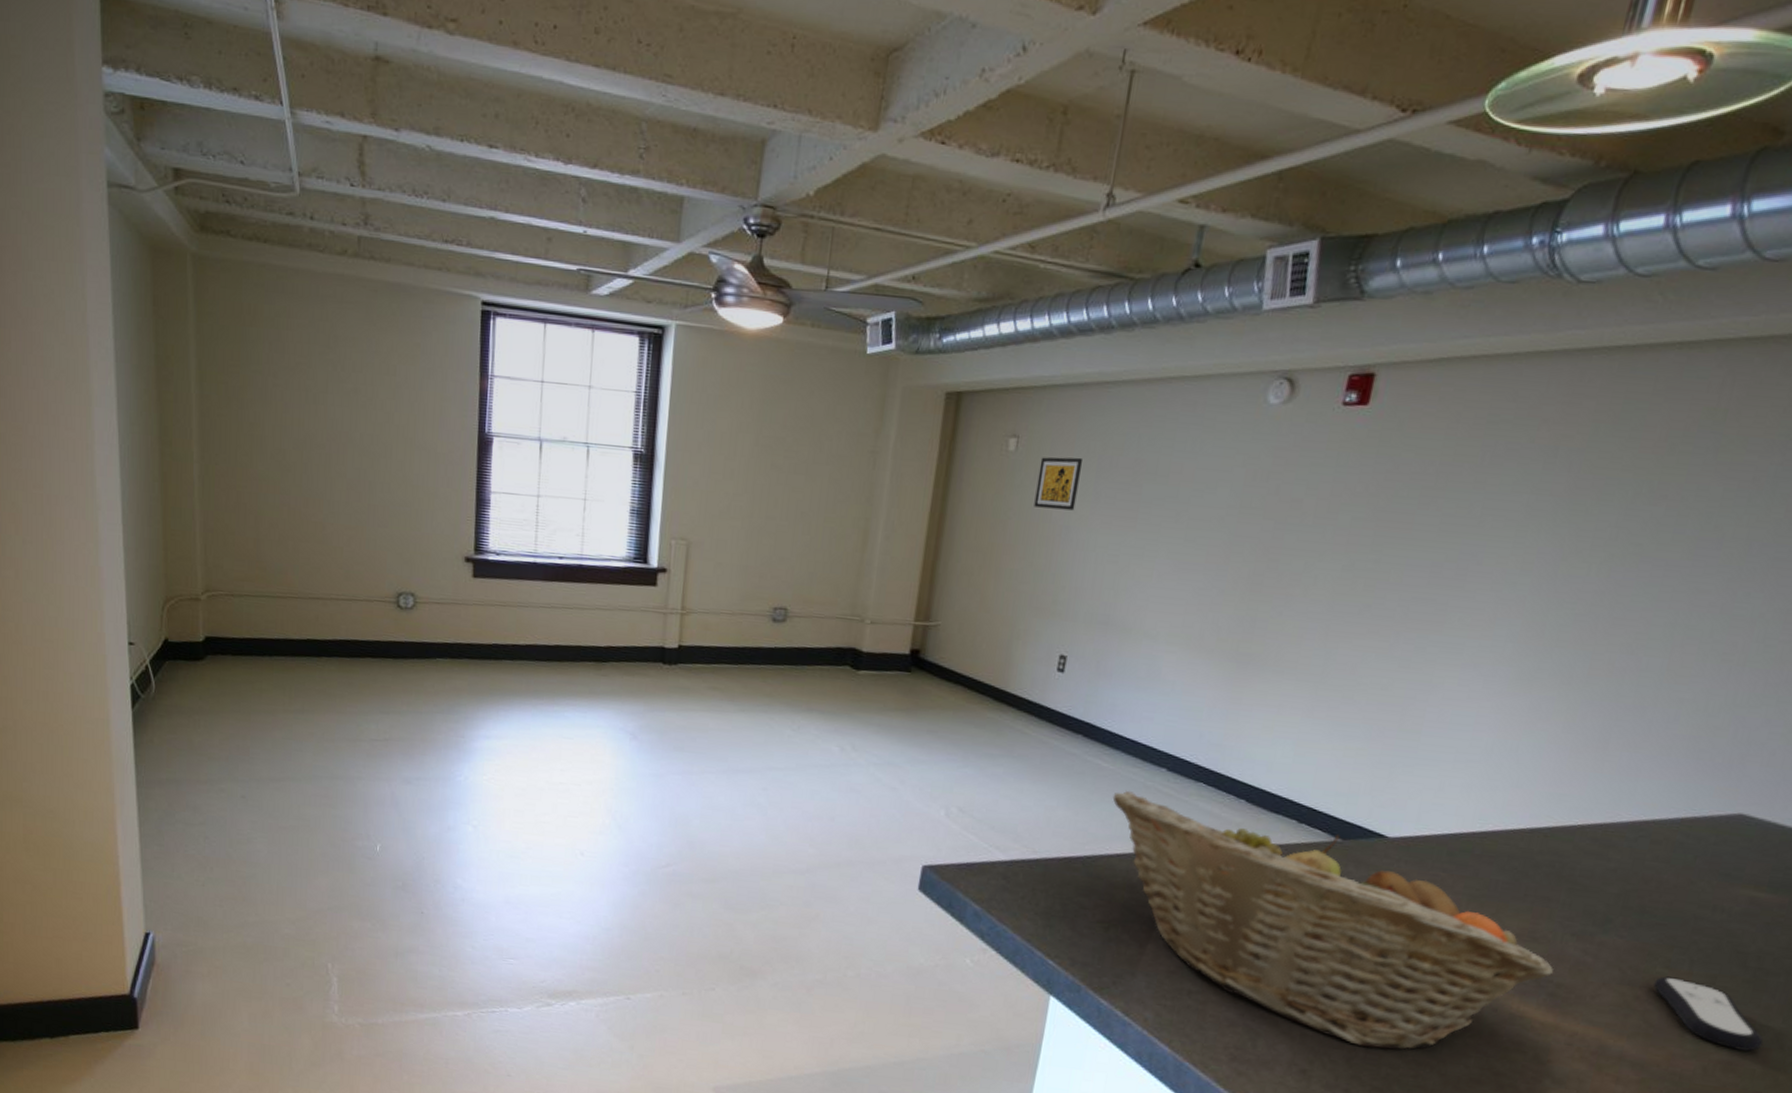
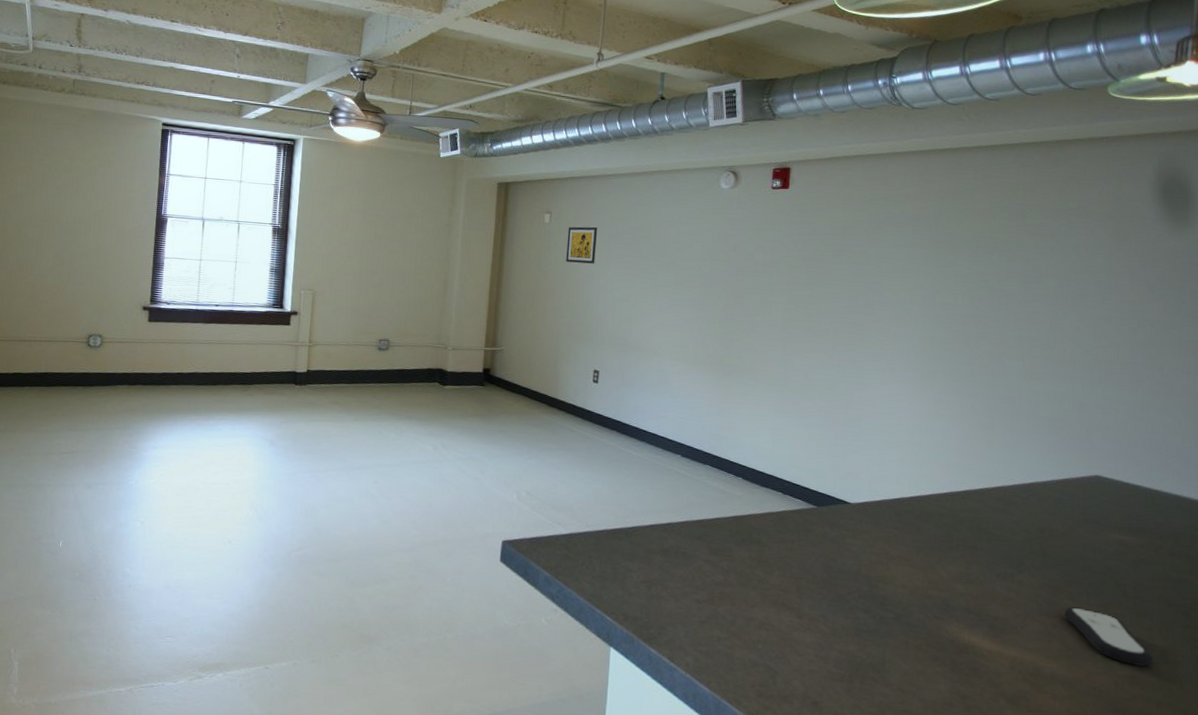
fruit basket: present [1112,790,1555,1050] -> none [643,473,990,680]

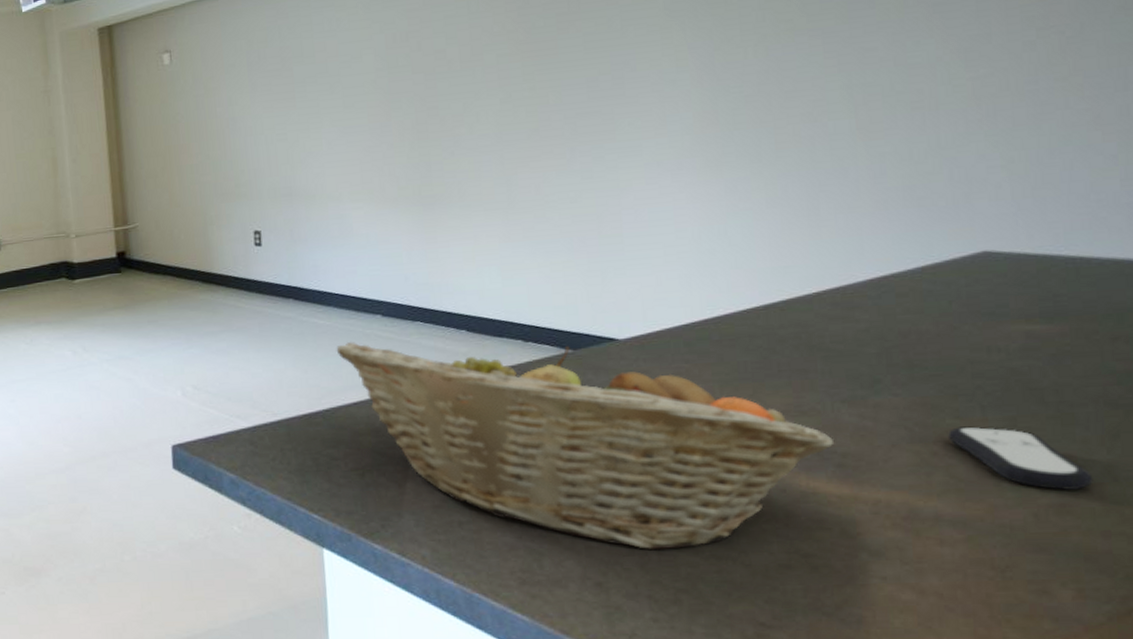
wall art: present [566,226,597,264] -> none [195,57,236,107]
fruit basket: none [643,473,990,680] -> present [336,341,835,550]

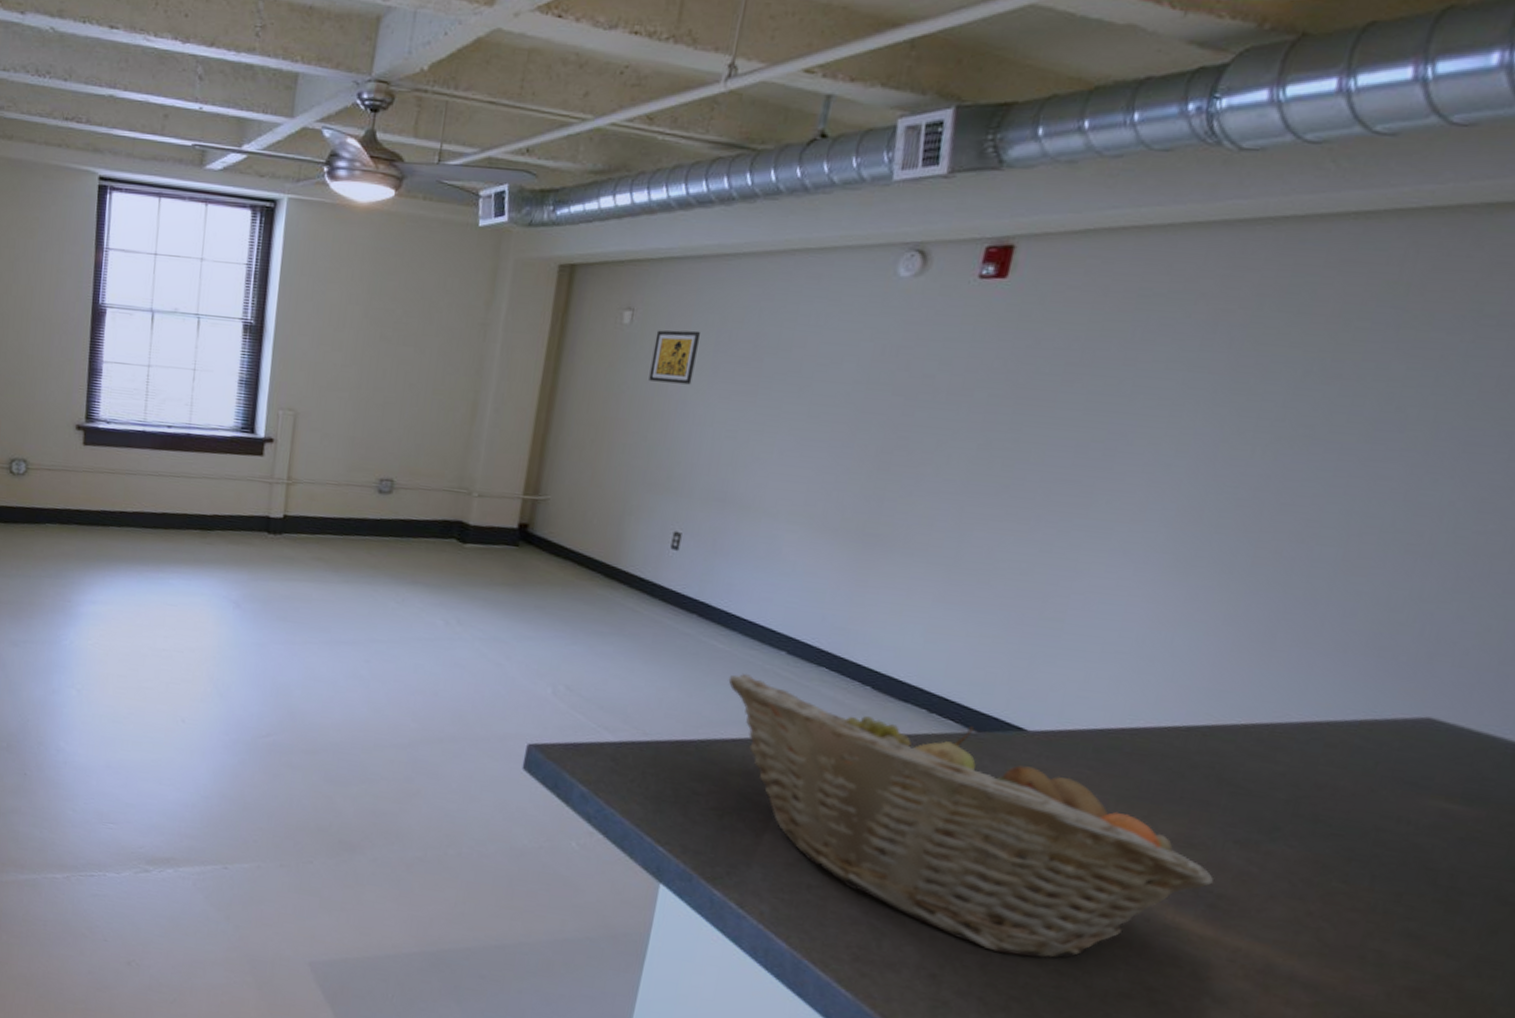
wall art: none [195,57,236,107] -> present [649,330,700,385]
remote control: present [947,426,1094,490] -> none [1328,891,1458,978]

